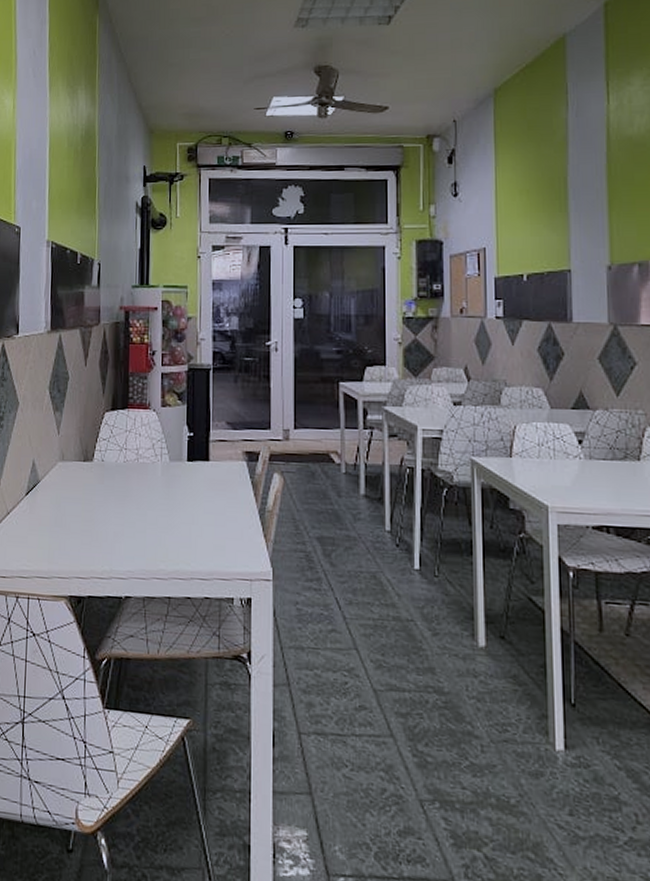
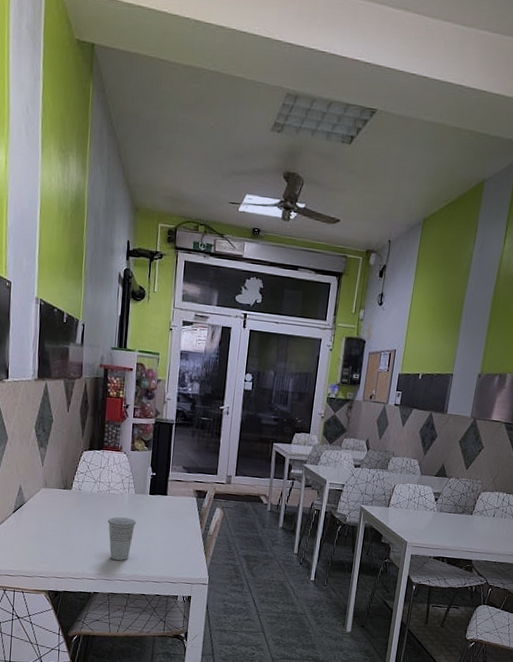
cup: none [138,493,174,551] -> present [107,517,137,561]

